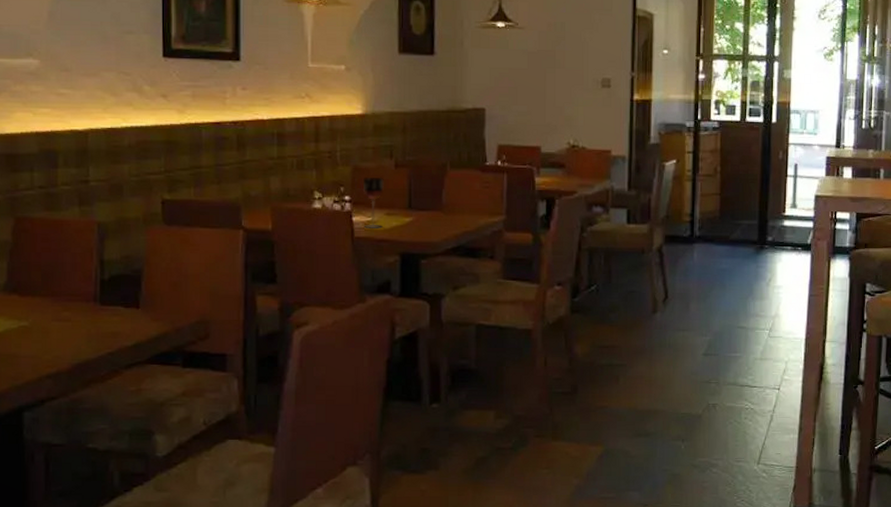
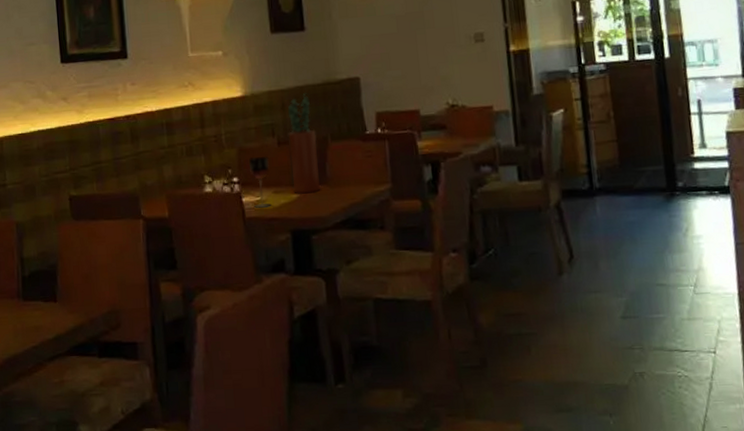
vase: none [406,112,435,219] -> present [288,87,320,195]

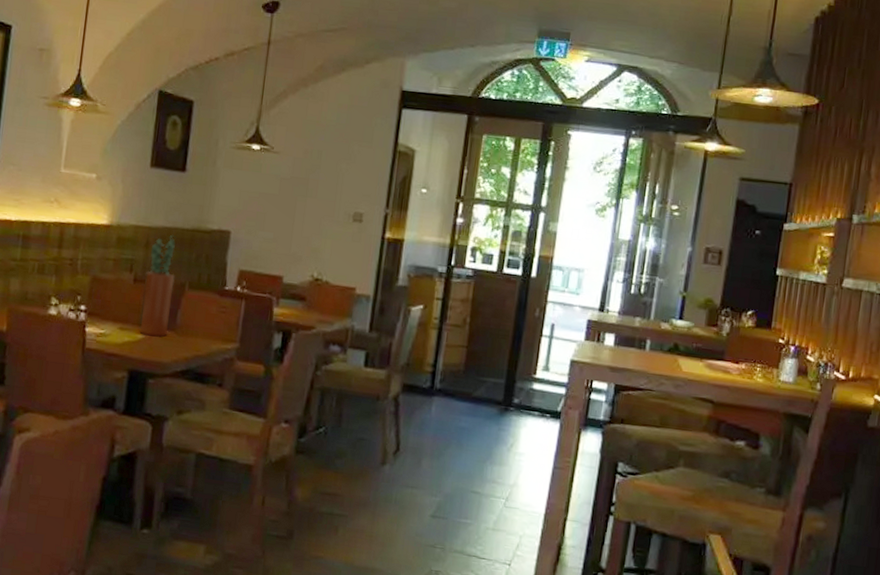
wineglass: present [248,155,272,208] -> none [95,289,121,342]

